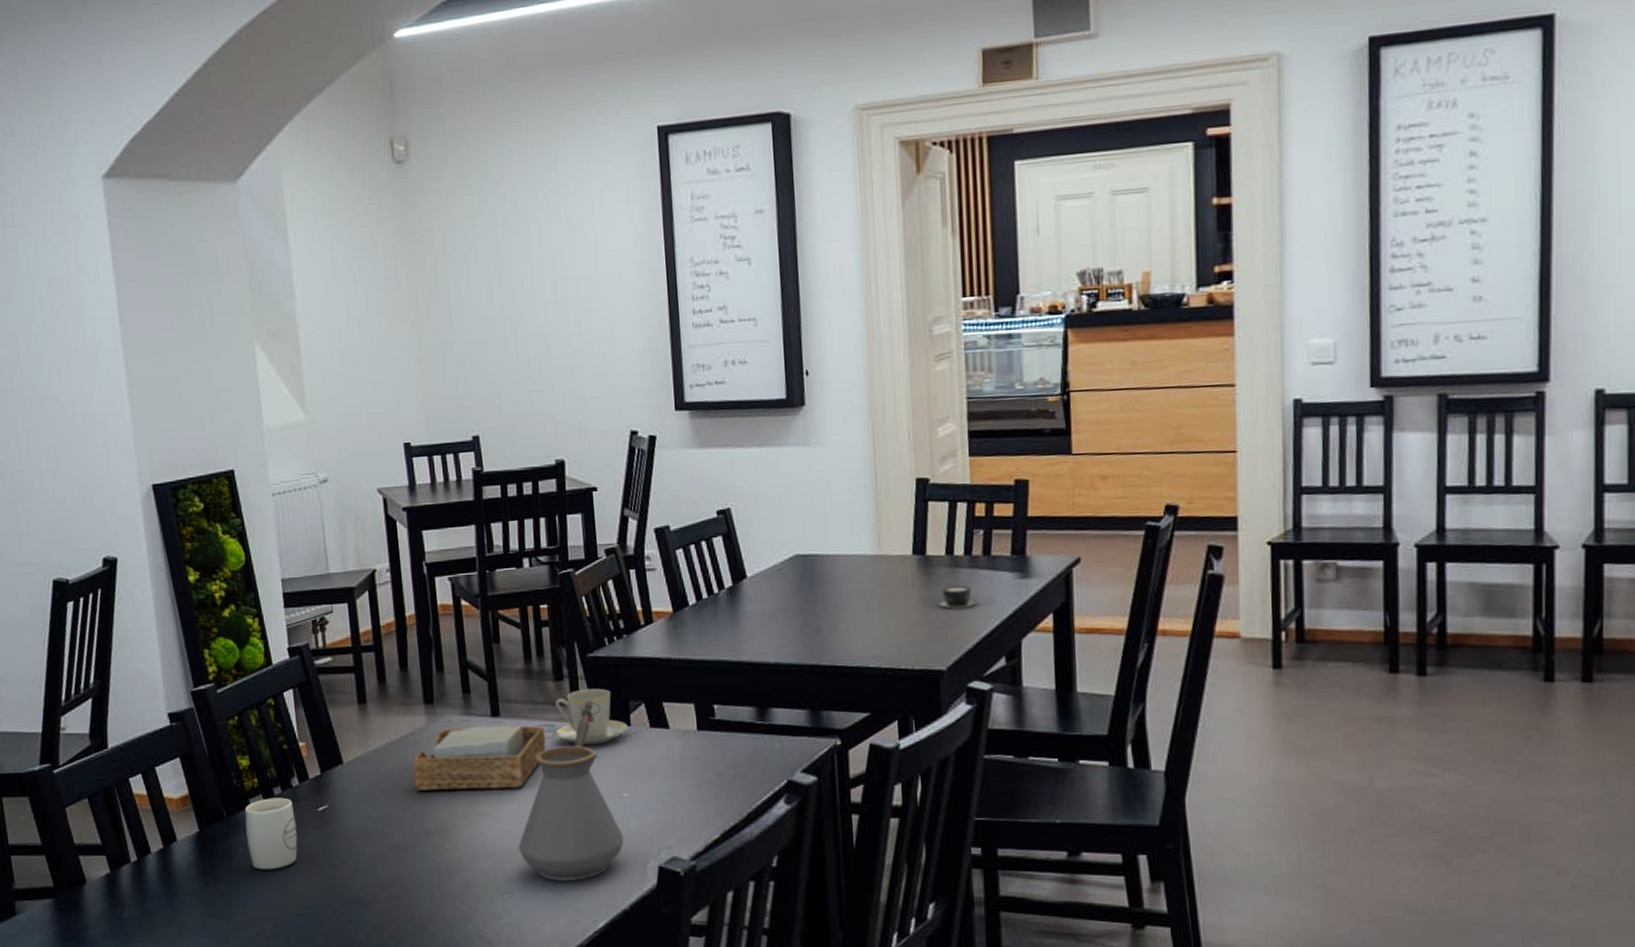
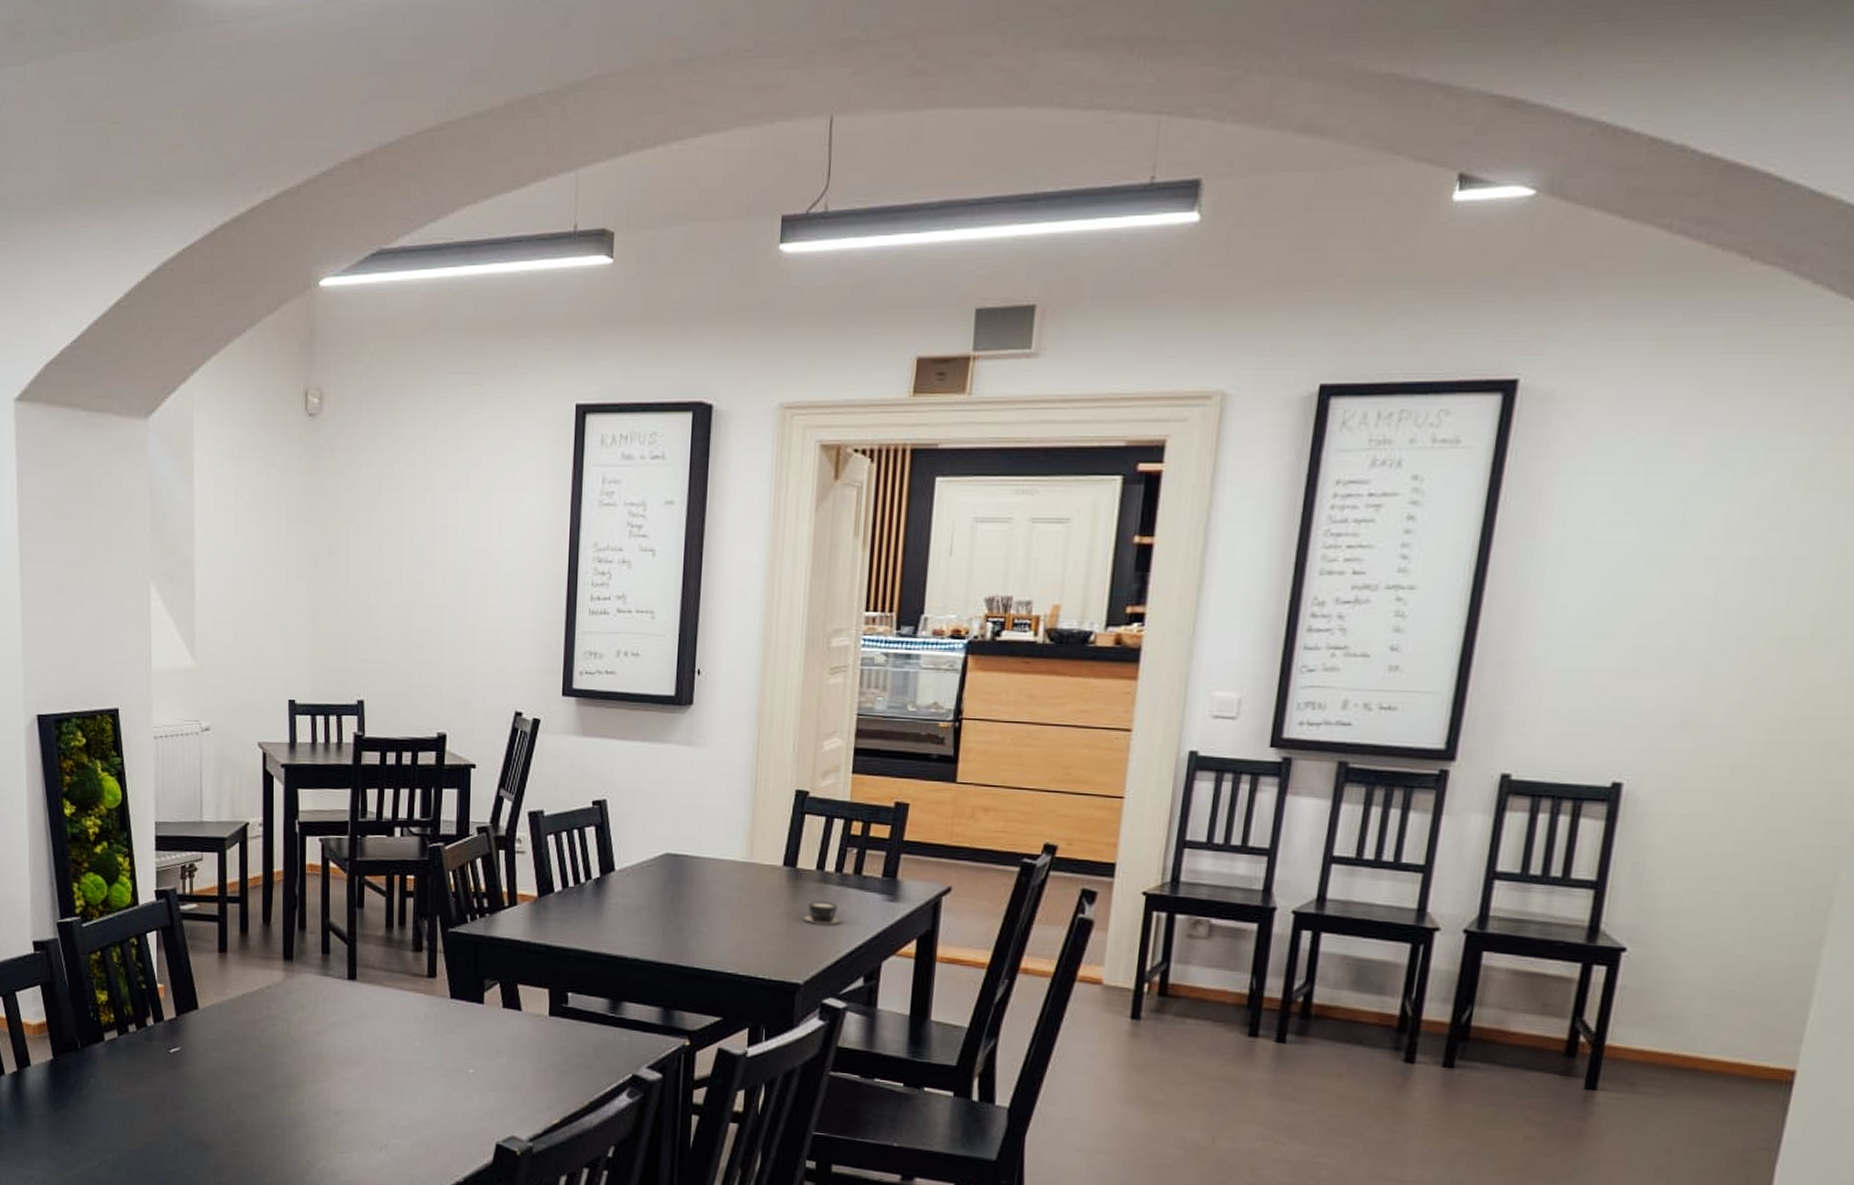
mug: present [244,797,298,870] -> none [97,1034,147,1104]
napkin holder: present [413,725,547,791] -> none [265,986,399,1053]
coffee pot: present [519,699,624,881] -> none [362,973,465,1148]
teacup: present [555,688,629,746] -> none [409,962,482,1019]

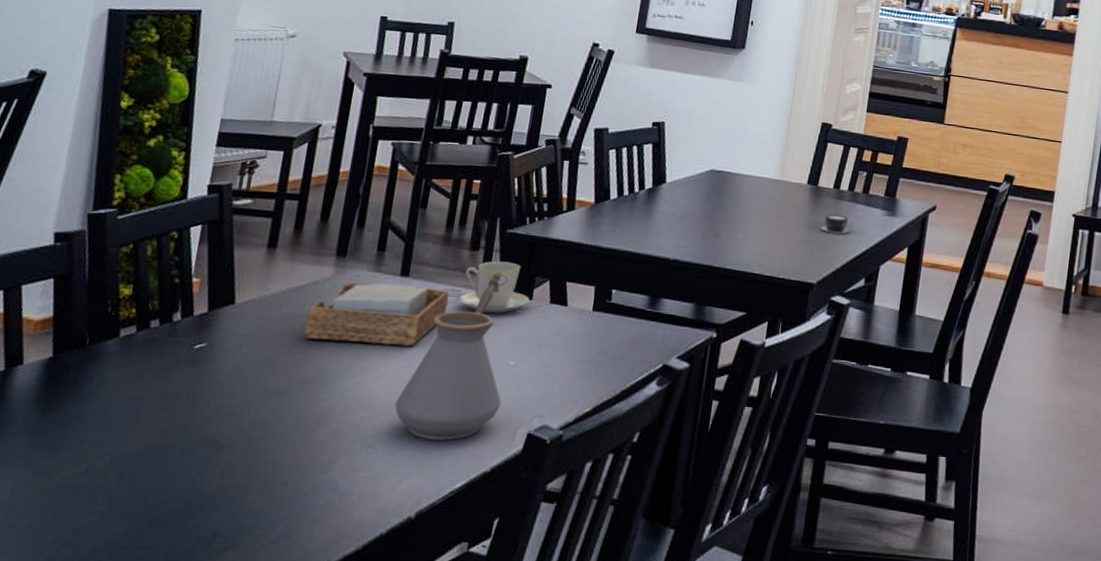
napkin holder: none [265,986,399,1053] -> present [303,282,449,347]
coffee pot: none [362,973,465,1148] -> present [395,271,508,440]
teacup: none [409,962,482,1019] -> present [458,261,530,314]

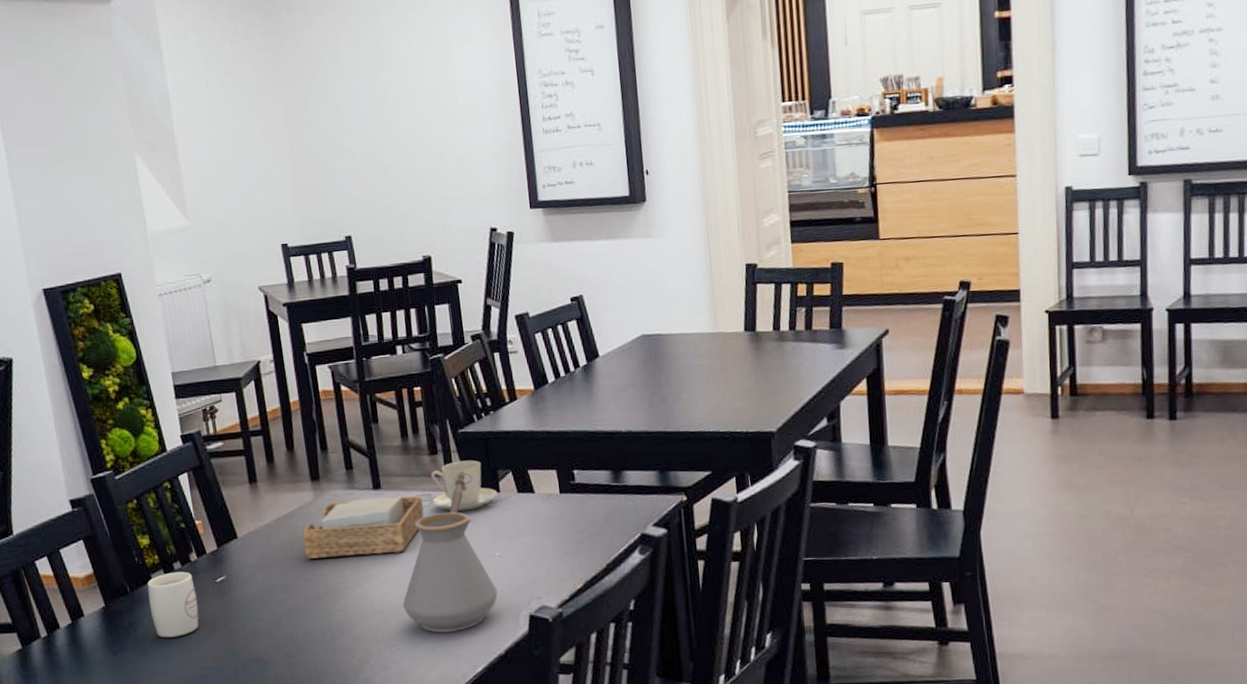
mug: none [102,330,169,404] -> present [147,571,199,638]
teacup: present [820,214,852,235] -> none [768,356,803,379]

